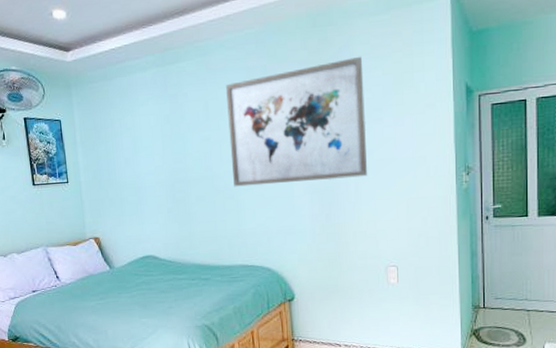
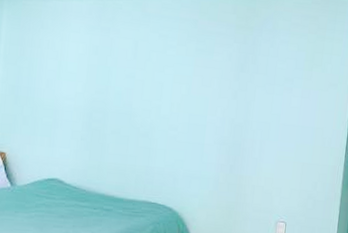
wall art: present [225,56,368,187] -> none [150,29,282,137]

